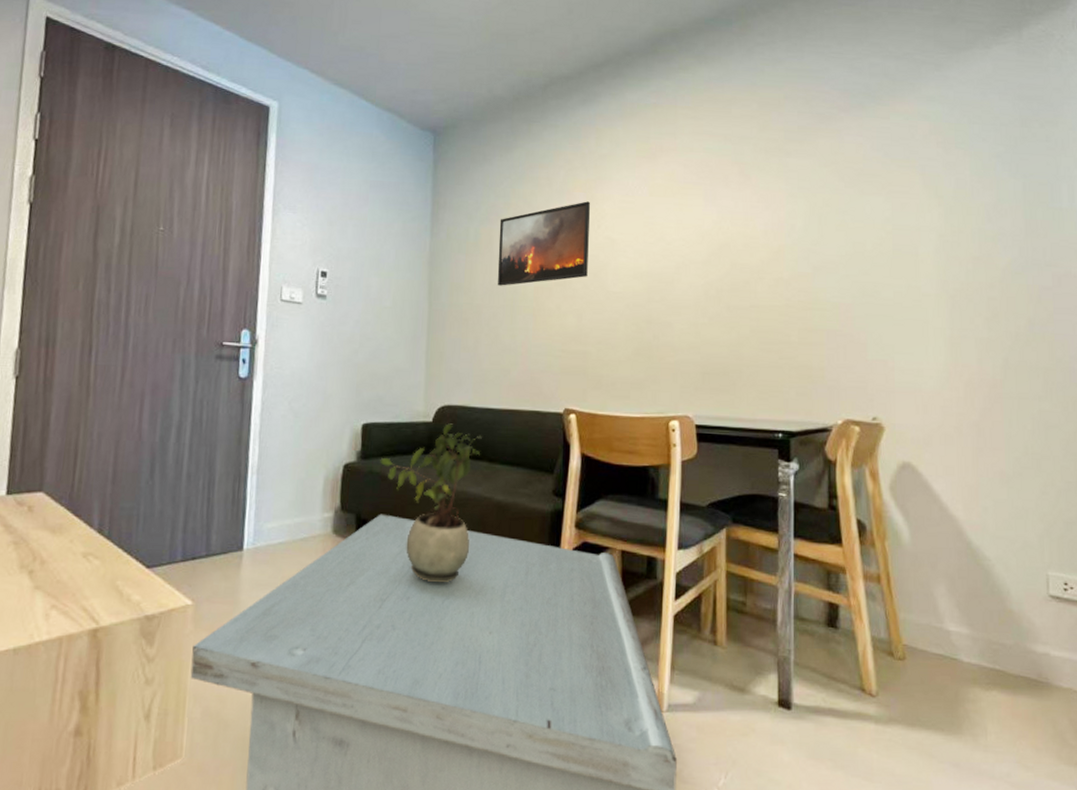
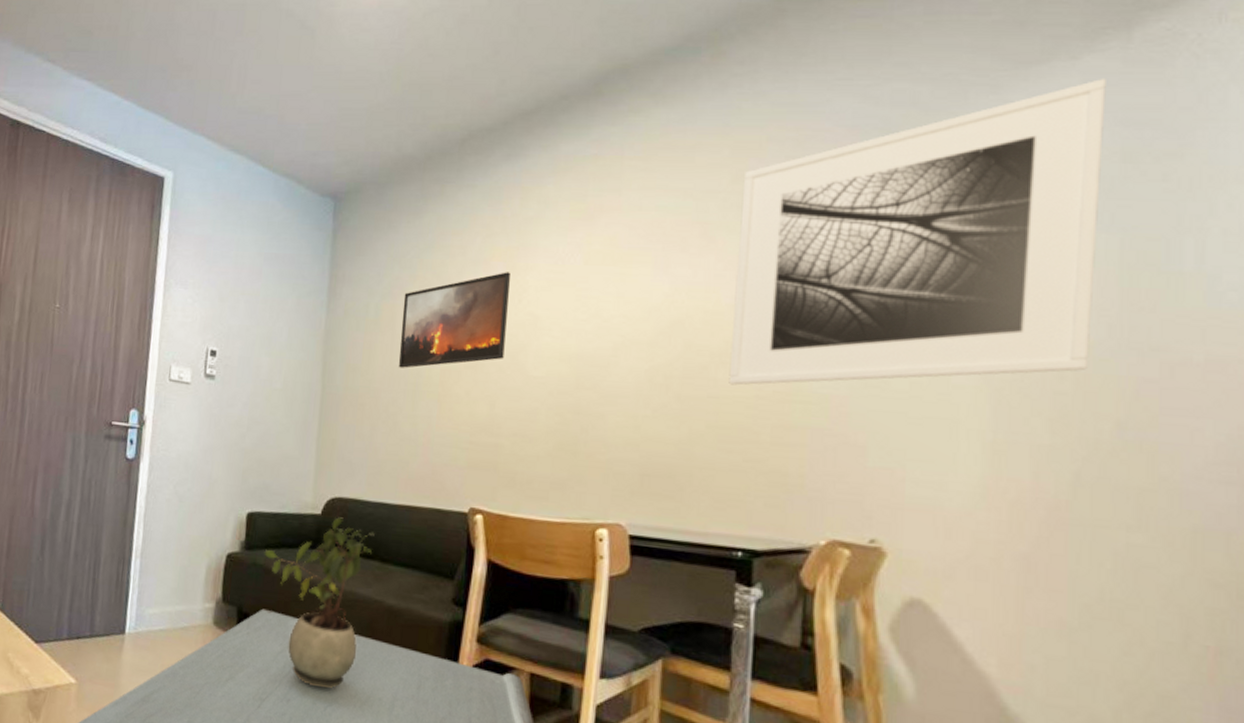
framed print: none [765,64,1009,297] -> present [728,79,1106,386]

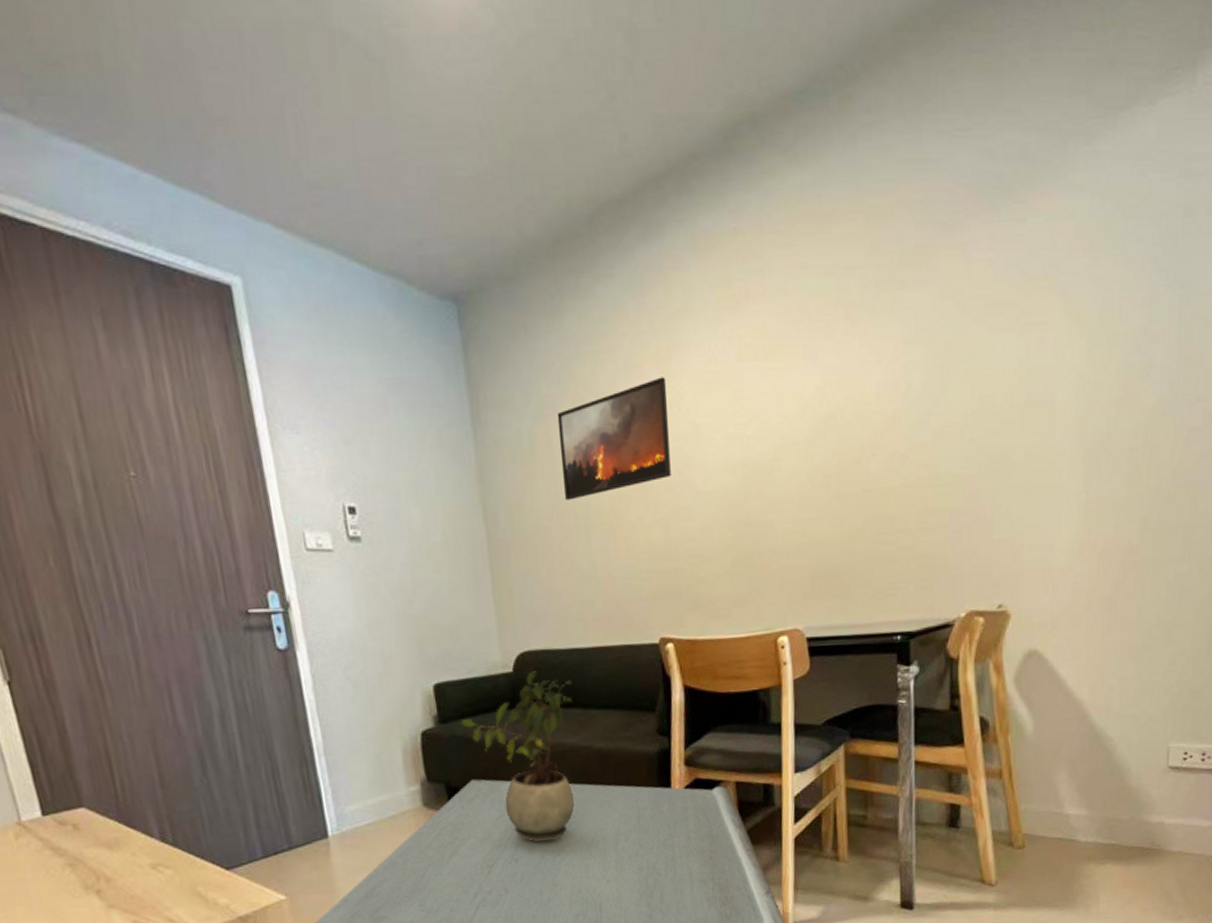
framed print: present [728,79,1106,386] -> none [878,126,1175,477]

